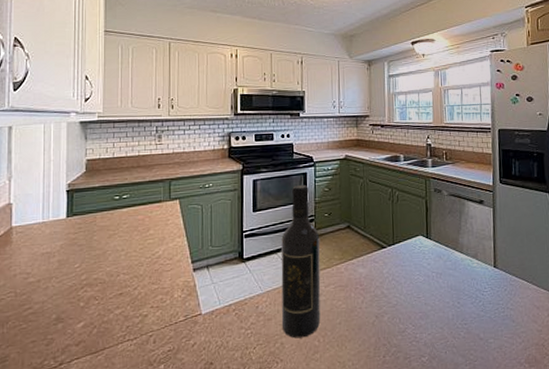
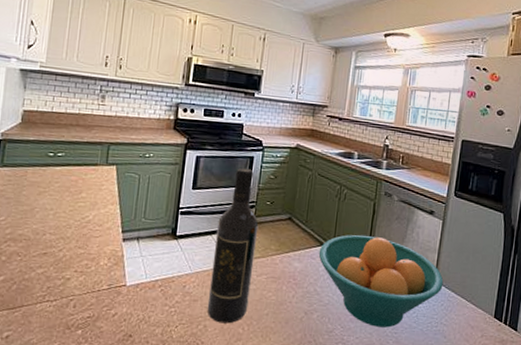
fruit bowl: none [380,232,504,321] -> present [318,235,444,328]

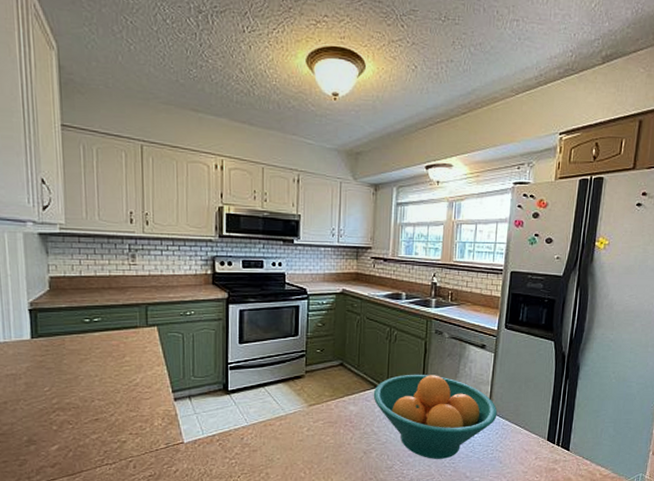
wine bottle: present [207,167,259,324] -> none [267,317,311,470]

